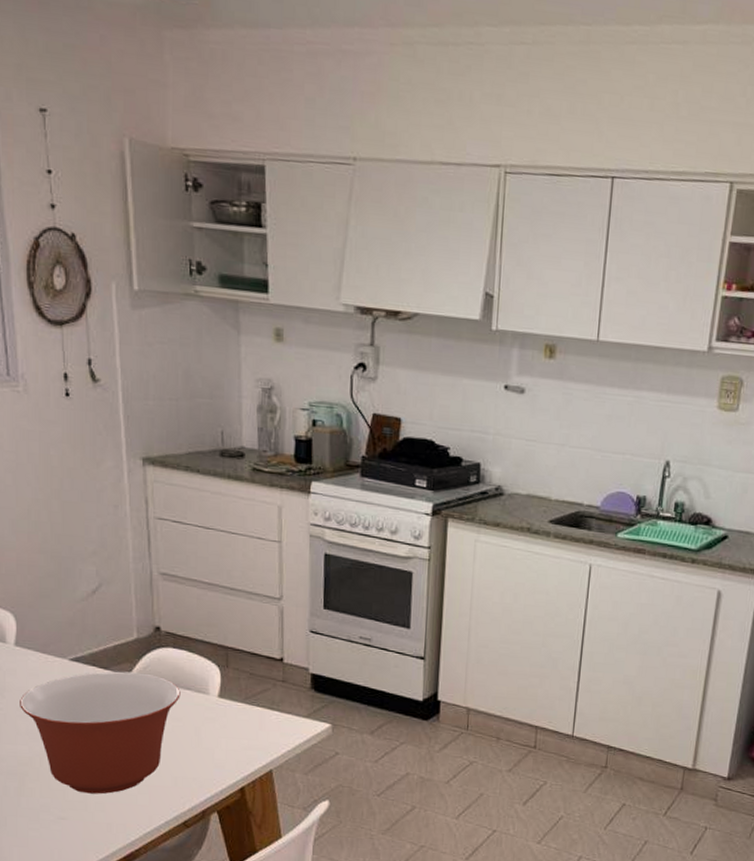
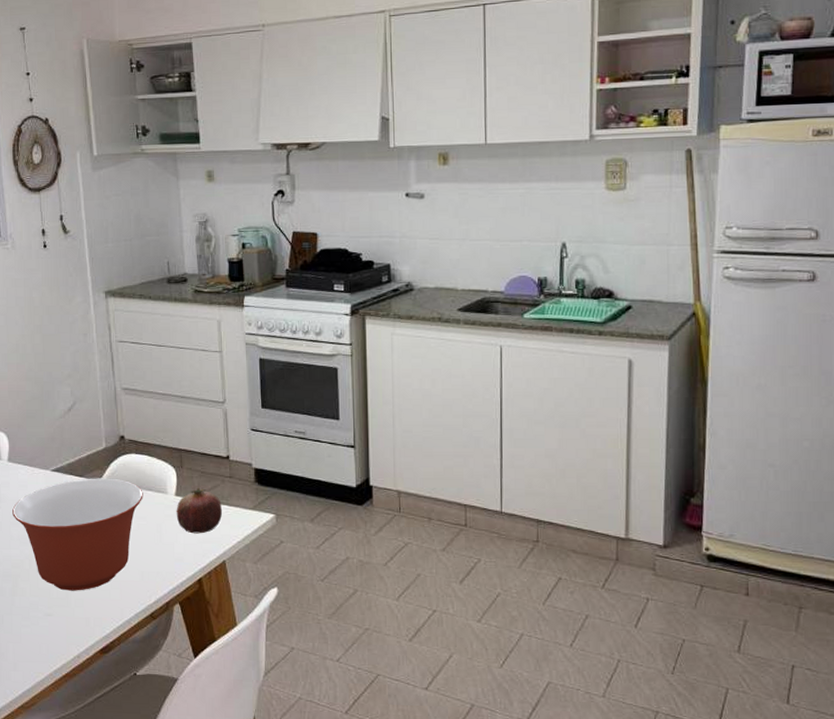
fruit: none [218,689,273,740] -> present [176,487,223,534]

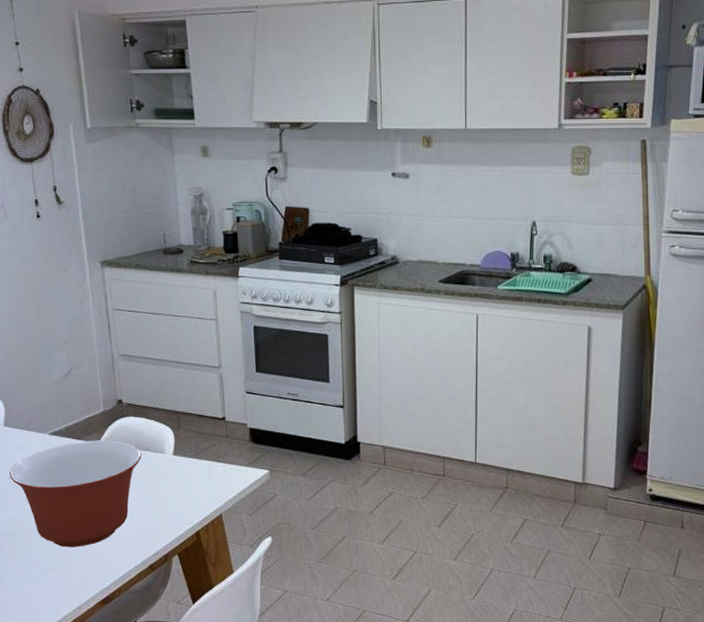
fruit: present [176,487,223,534] -> none [174,447,219,490]

